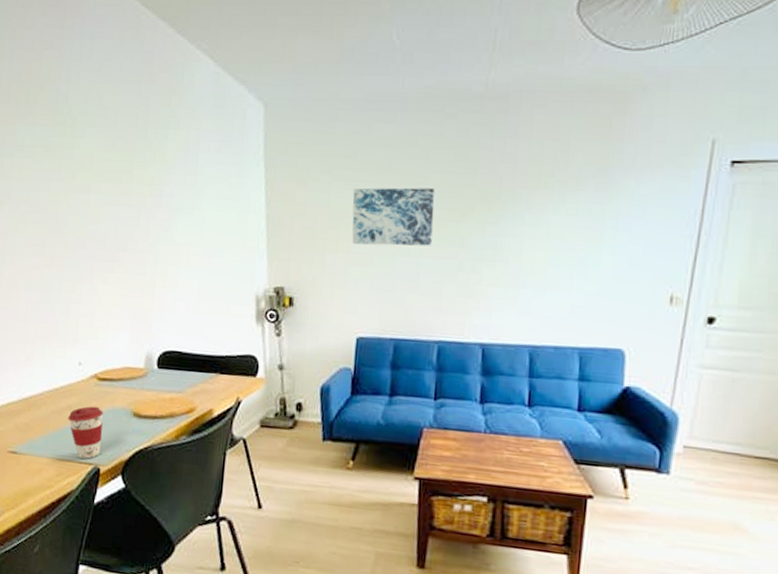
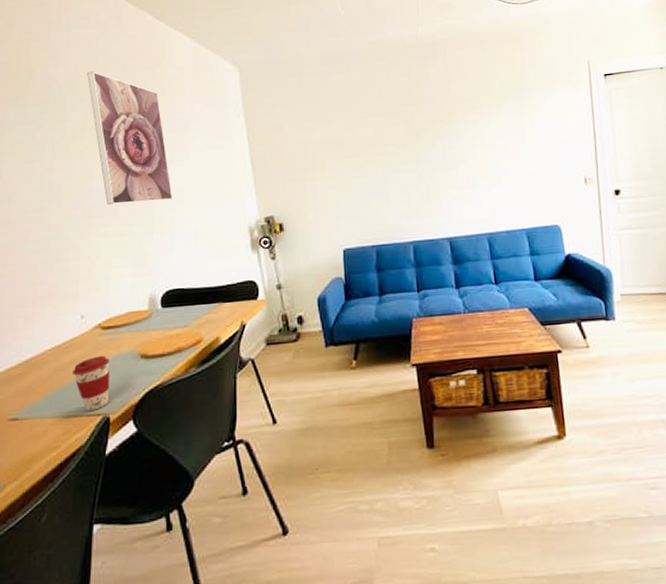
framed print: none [99,92,179,252] -> present [87,71,173,205]
wall art: present [351,187,435,246] -> none [323,119,394,171]

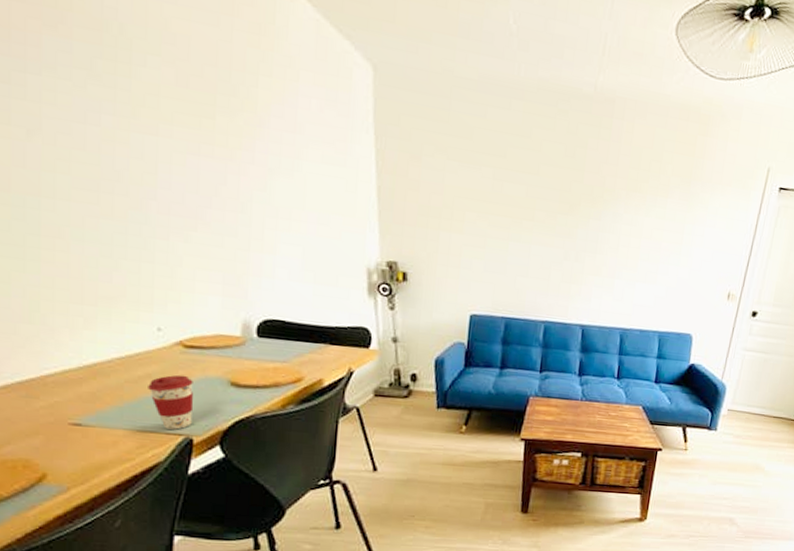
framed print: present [87,71,173,205] -> none [162,13,277,216]

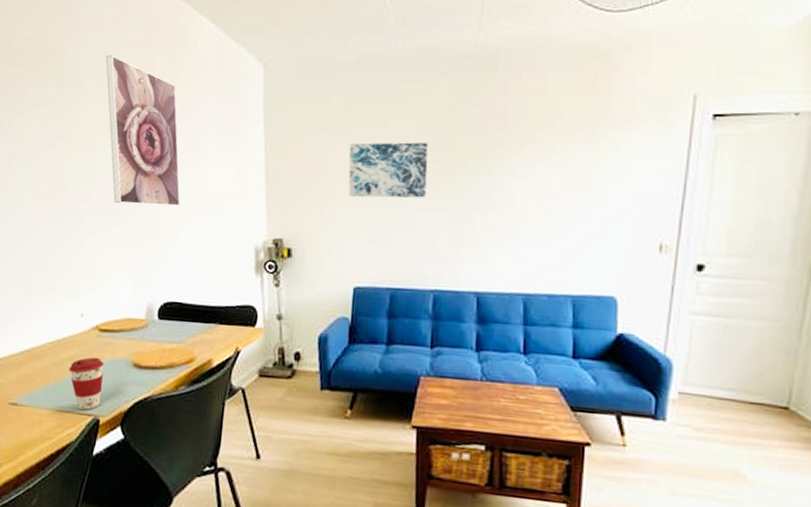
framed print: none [162,13,277,216] -> present [106,55,181,206]
wall art: none [466,170,546,235] -> present [348,142,428,198]

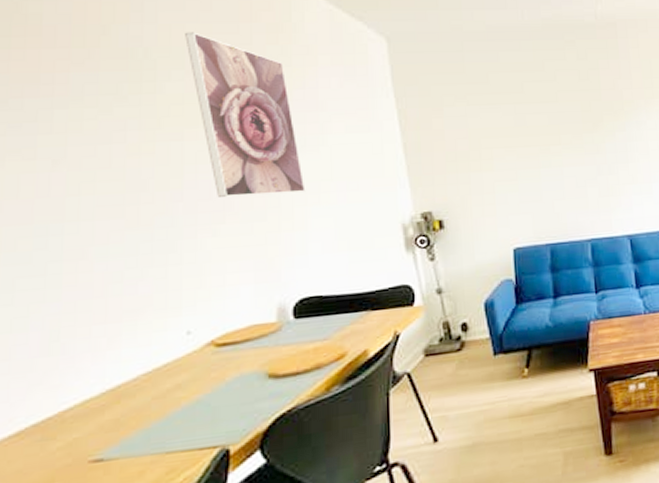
coffee cup: present [69,357,104,410] -> none [178,377,229,444]
wall art: present [348,142,428,198] -> none [489,105,571,161]

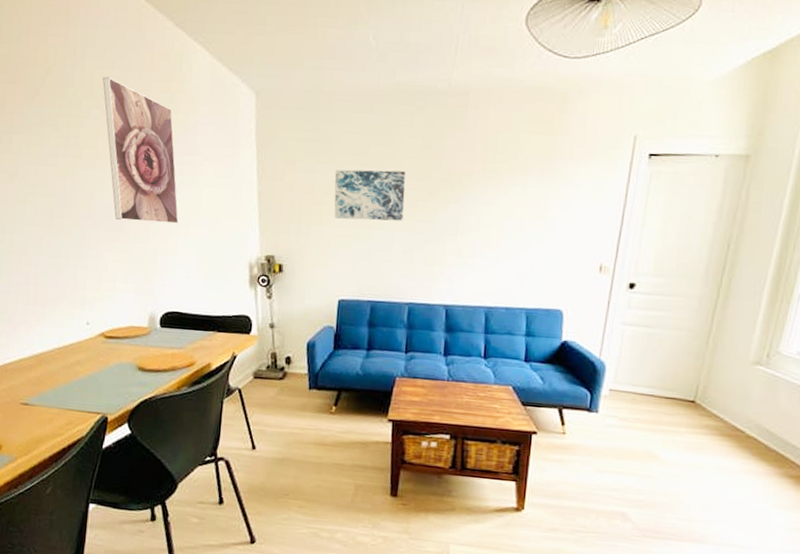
wall art: none [489,105,571,161] -> present [334,169,406,221]

